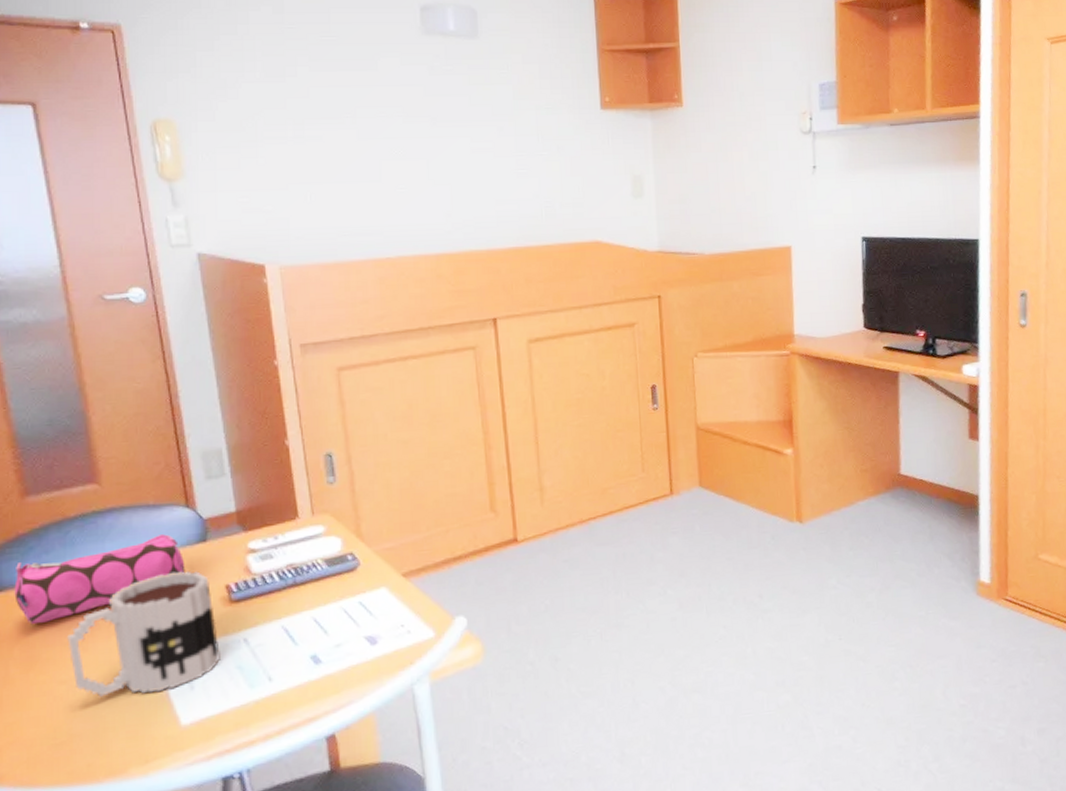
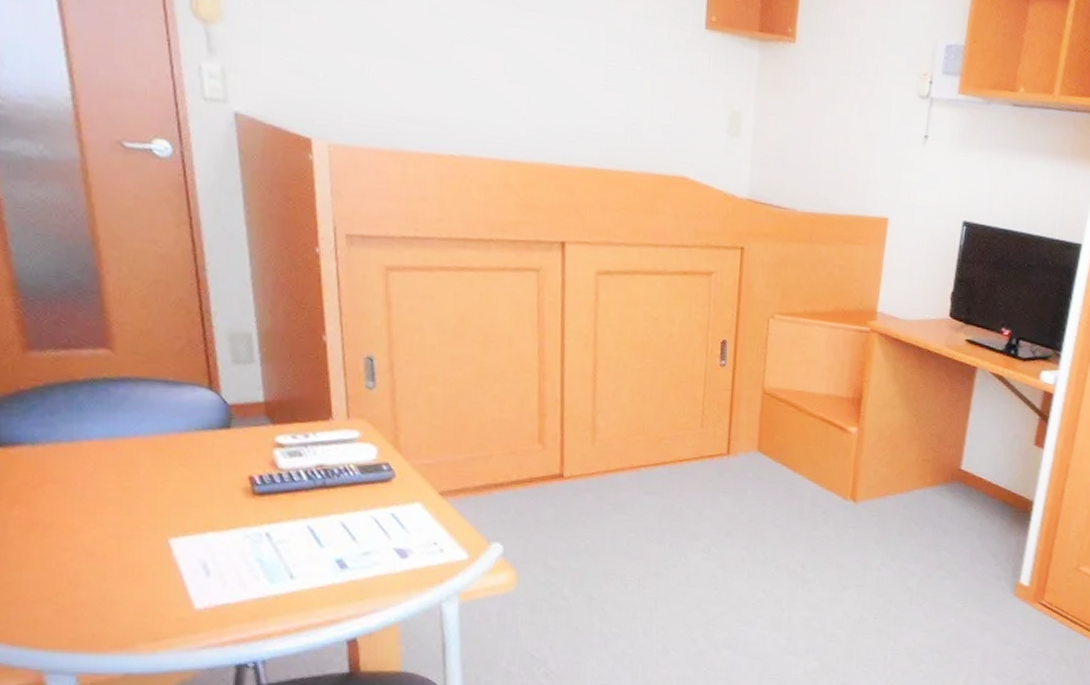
pencil case: present [14,534,186,625] -> none [14,414,206,487]
mug: present [67,570,220,697] -> none [73,455,240,573]

